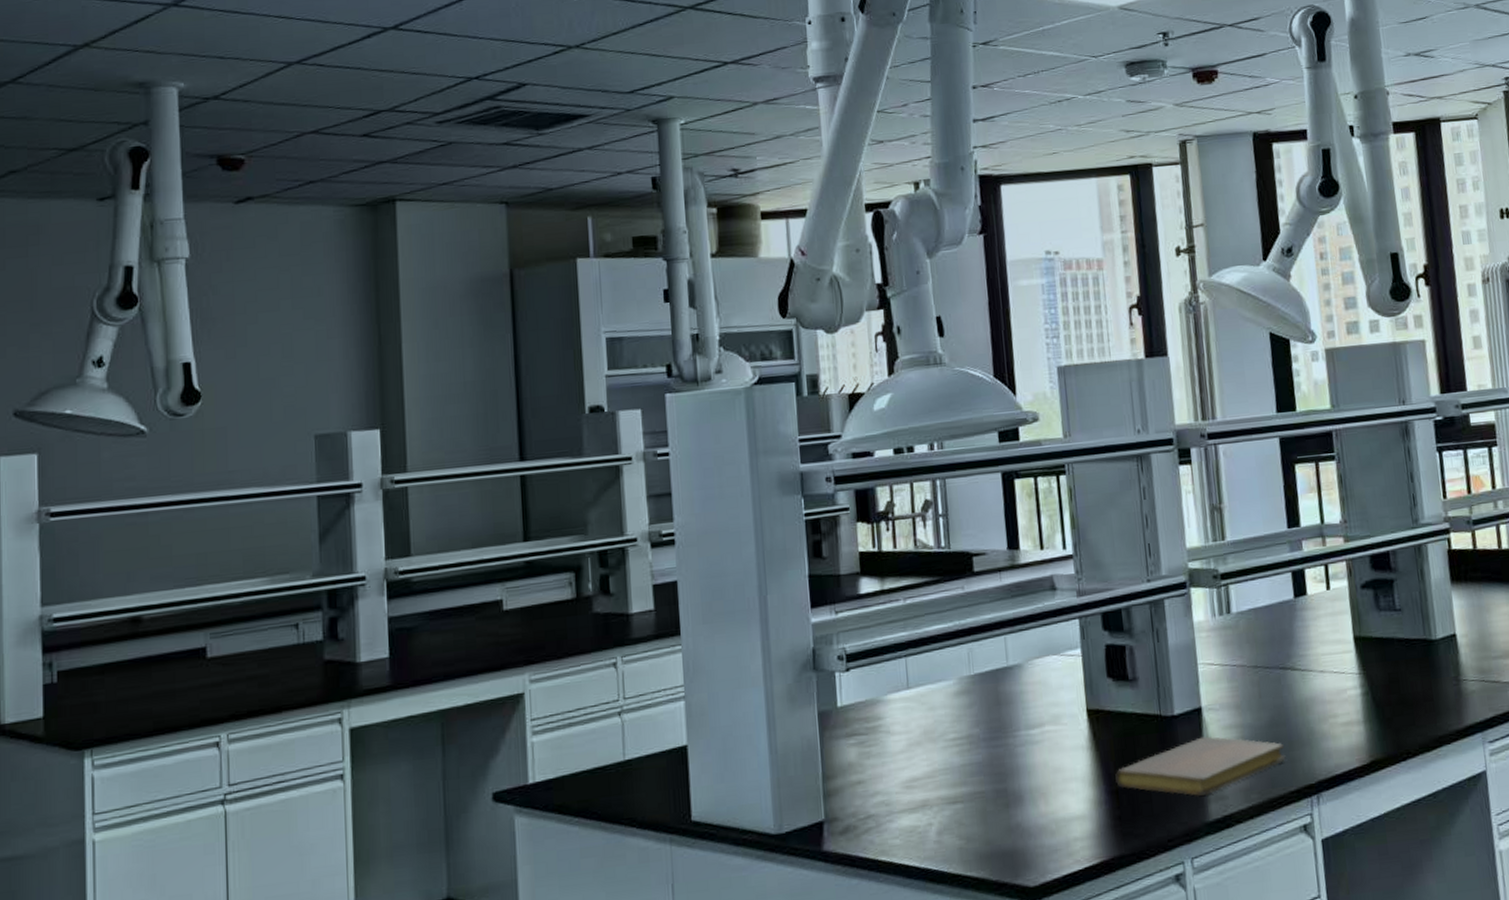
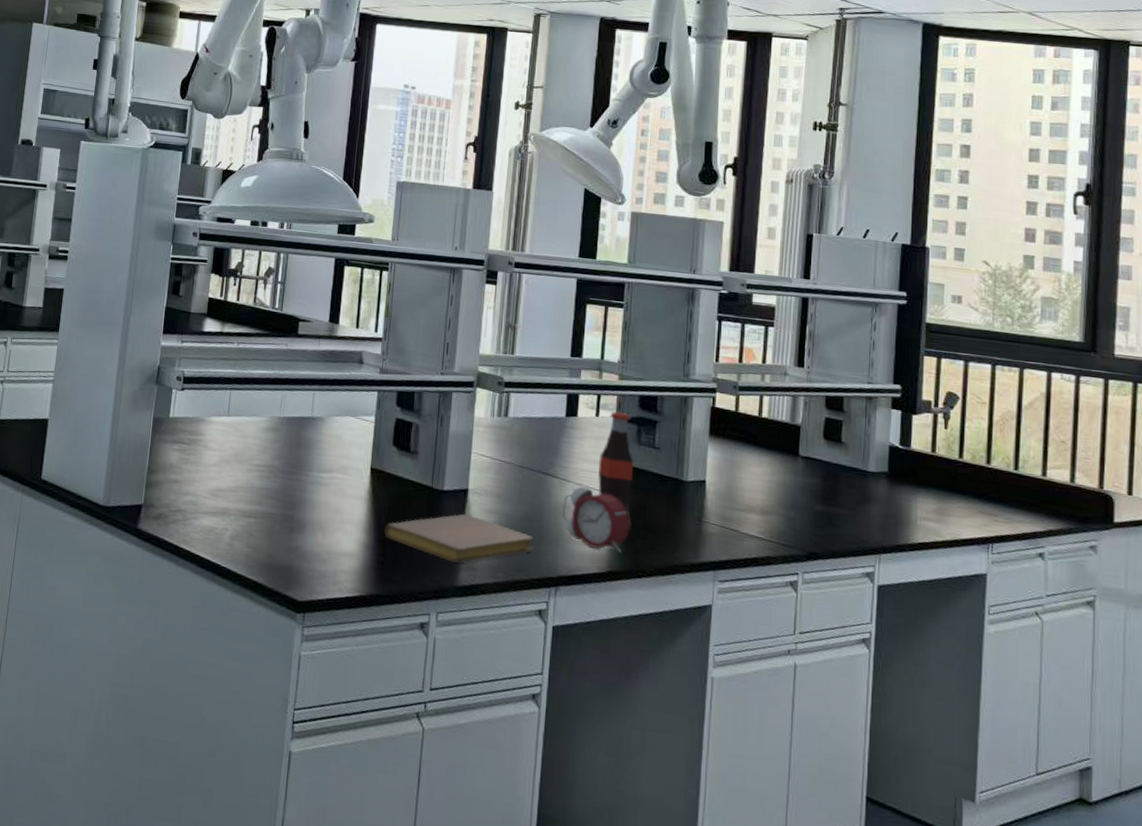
alarm clock: none [1308,672,1386,740] -> present [562,486,630,553]
bottle: none [1338,579,1387,707] -> present [597,411,634,528]

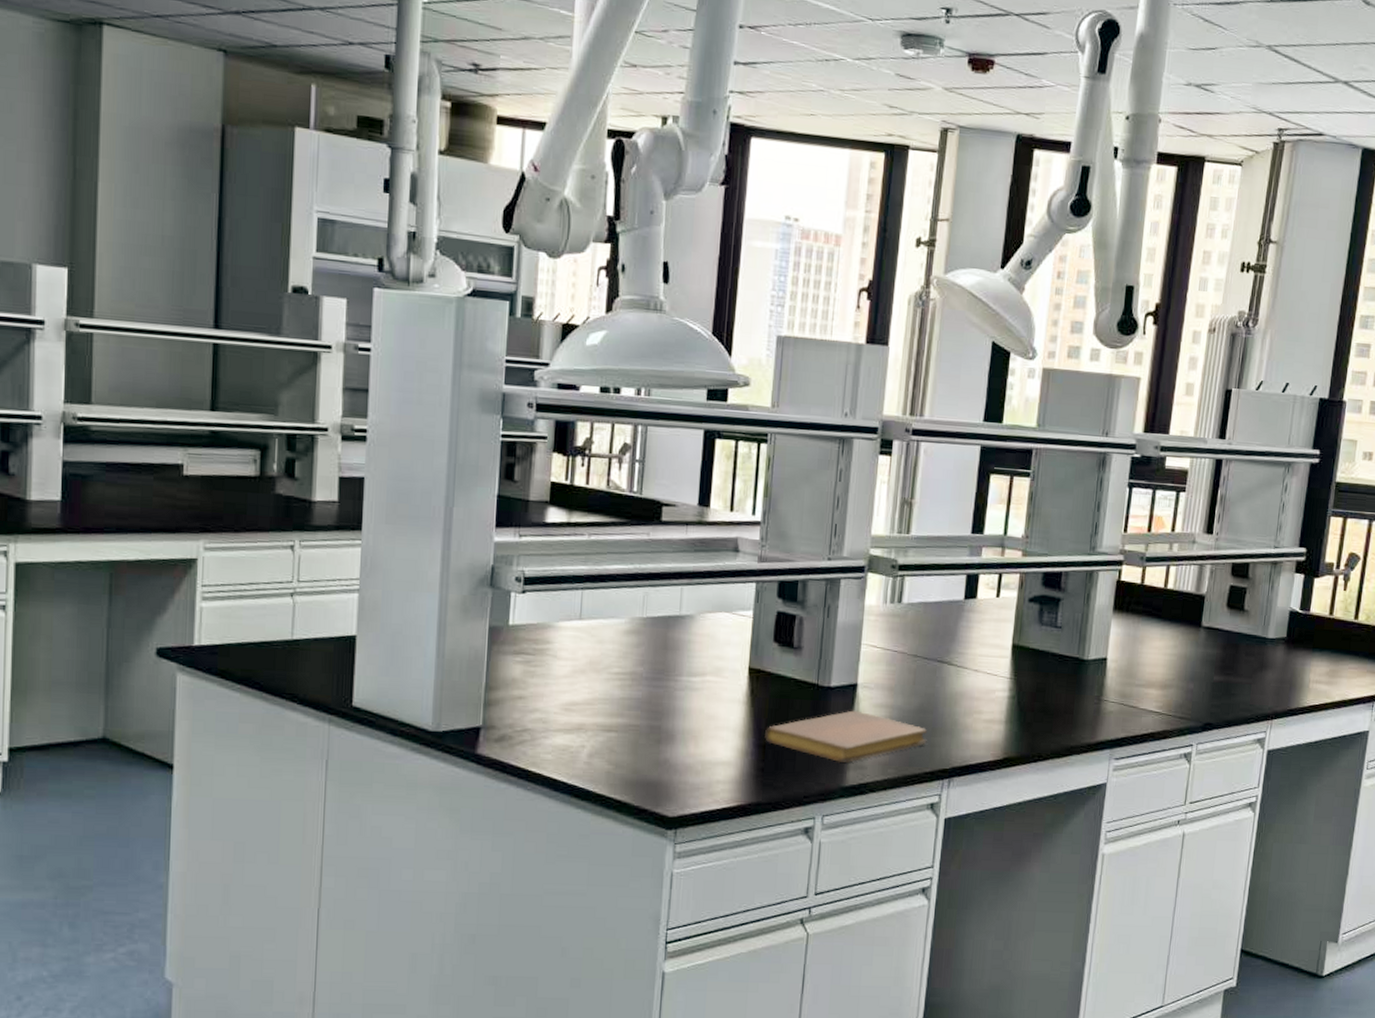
alarm clock: present [562,486,630,553] -> none [958,672,1028,738]
bottle: present [597,411,634,528] -> none [996,591,1035,712]

